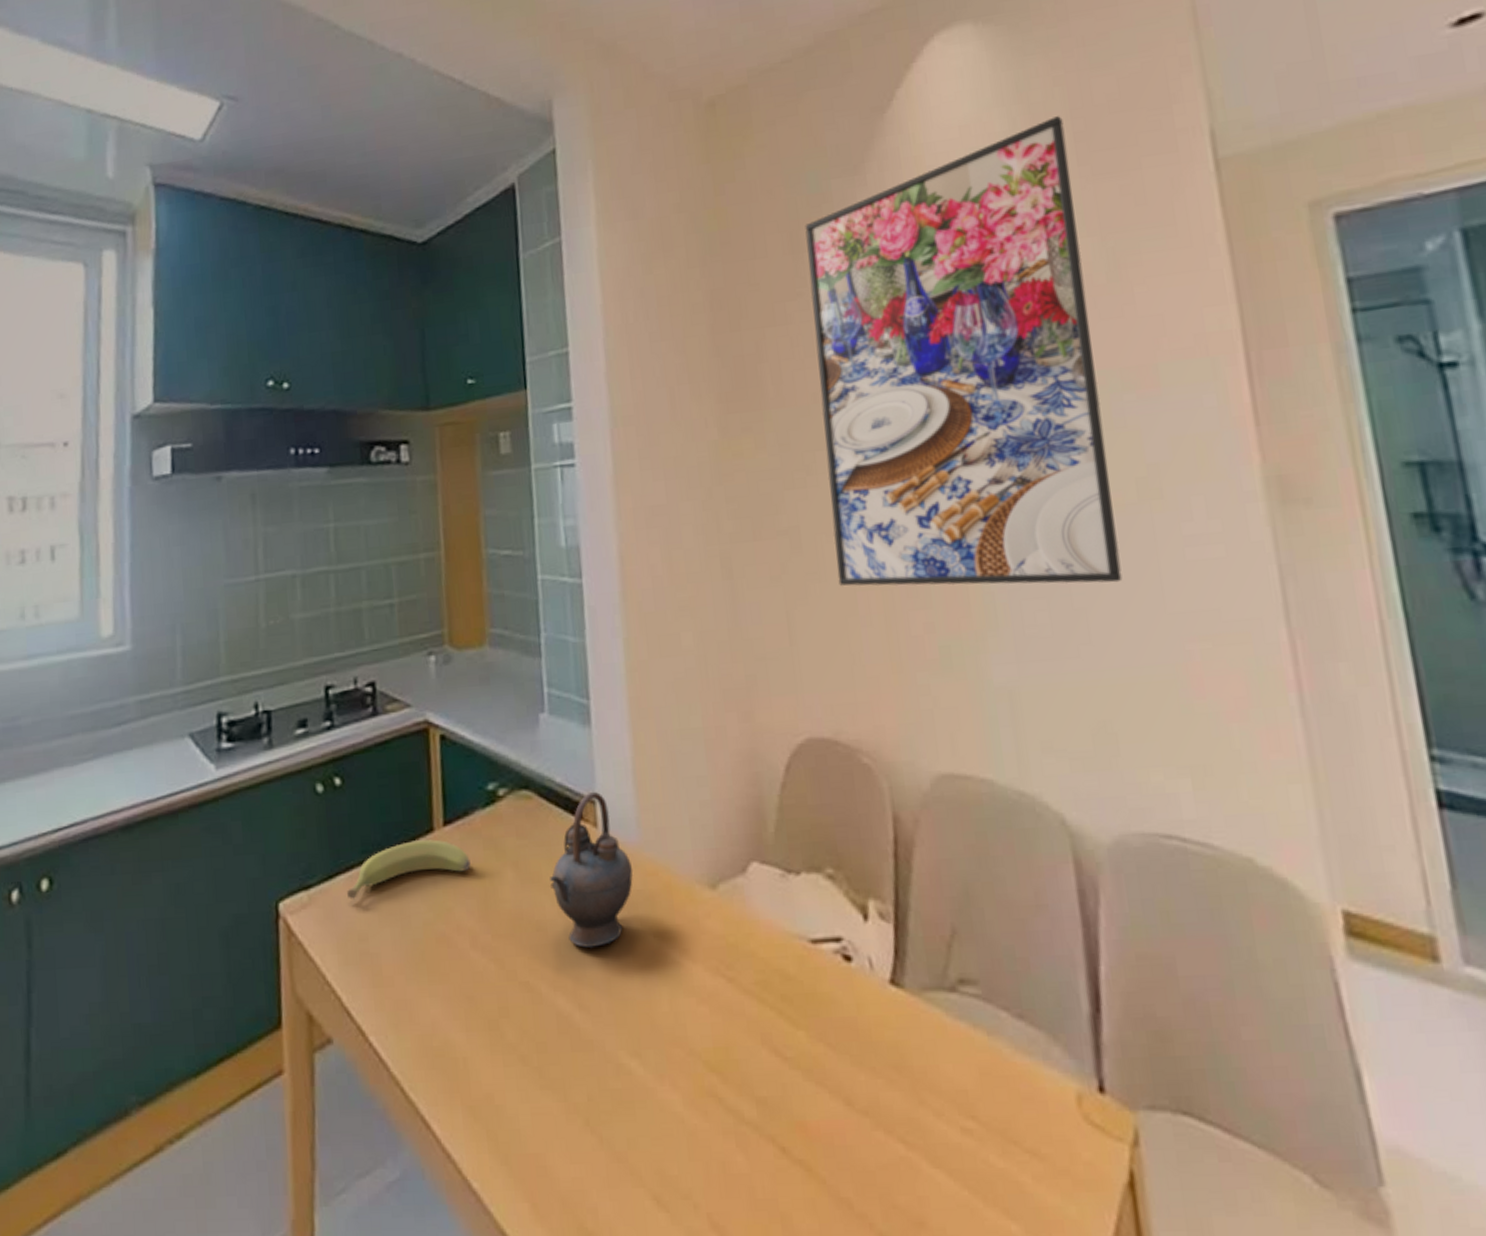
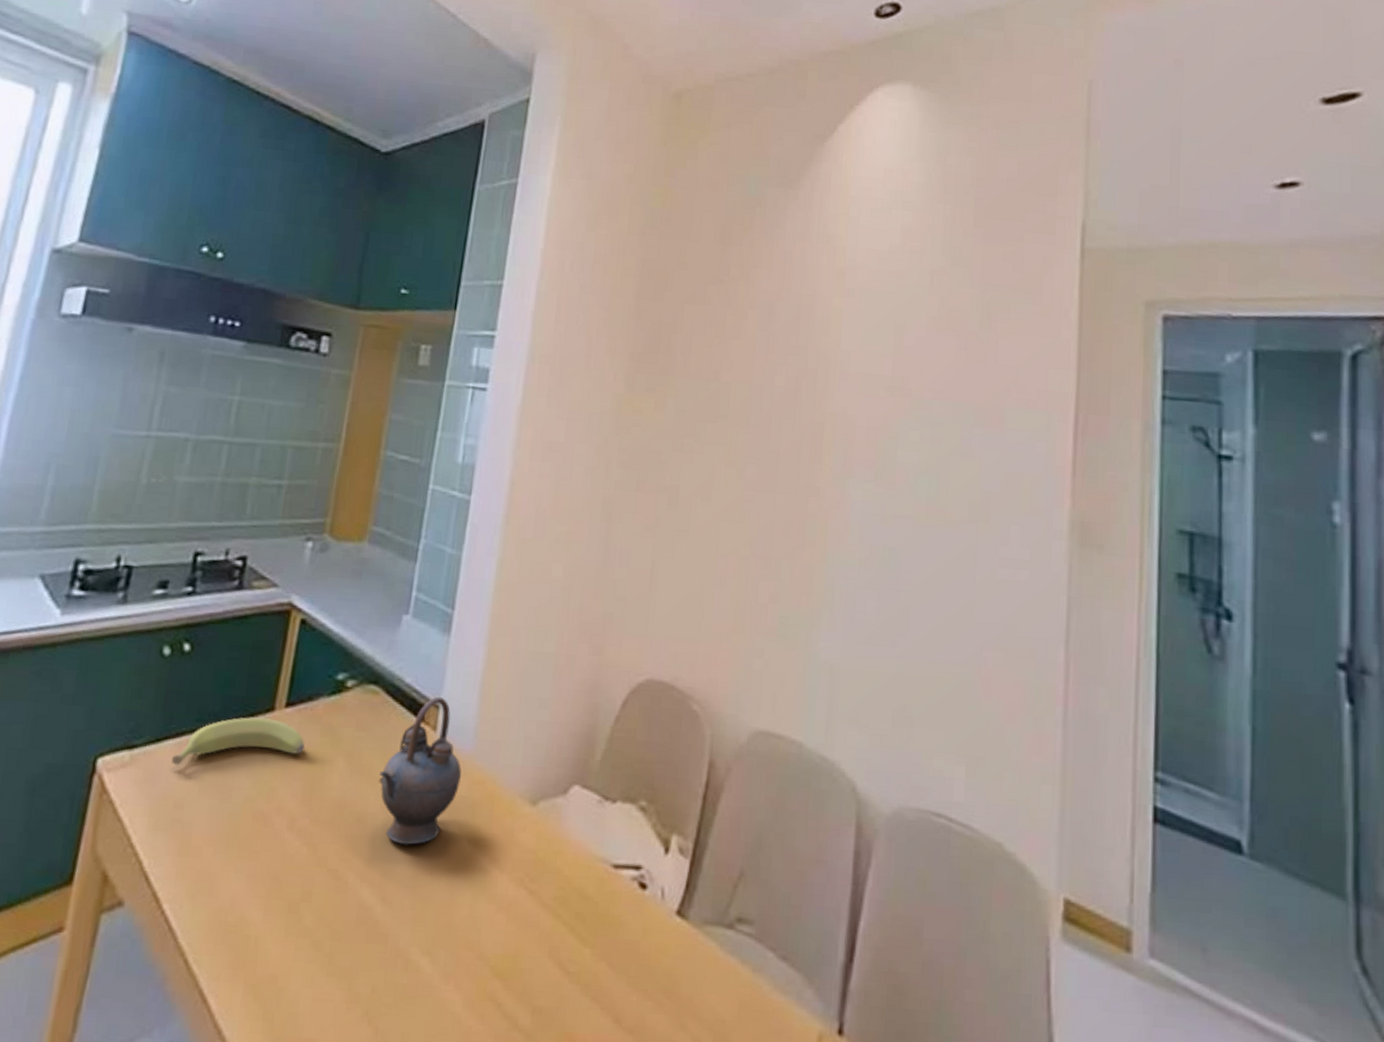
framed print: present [805,116,1123,586] -> none [703,181,969,588]

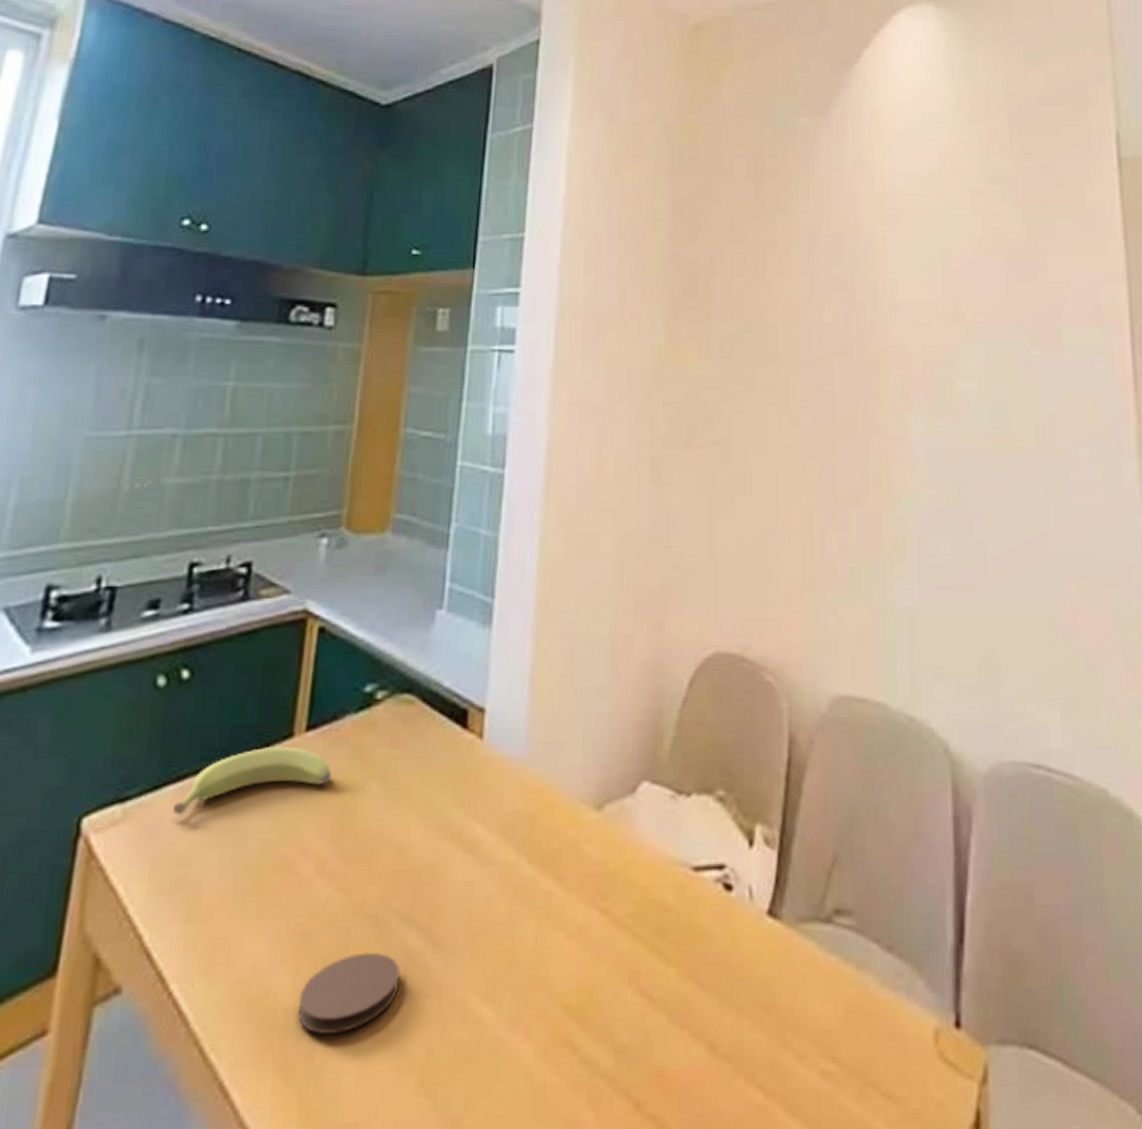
coaster: none [265,899,353,963] -> present [297,952,400,1034]
teapot: present [379,696,462,845] -> none [420,698,516,875]

